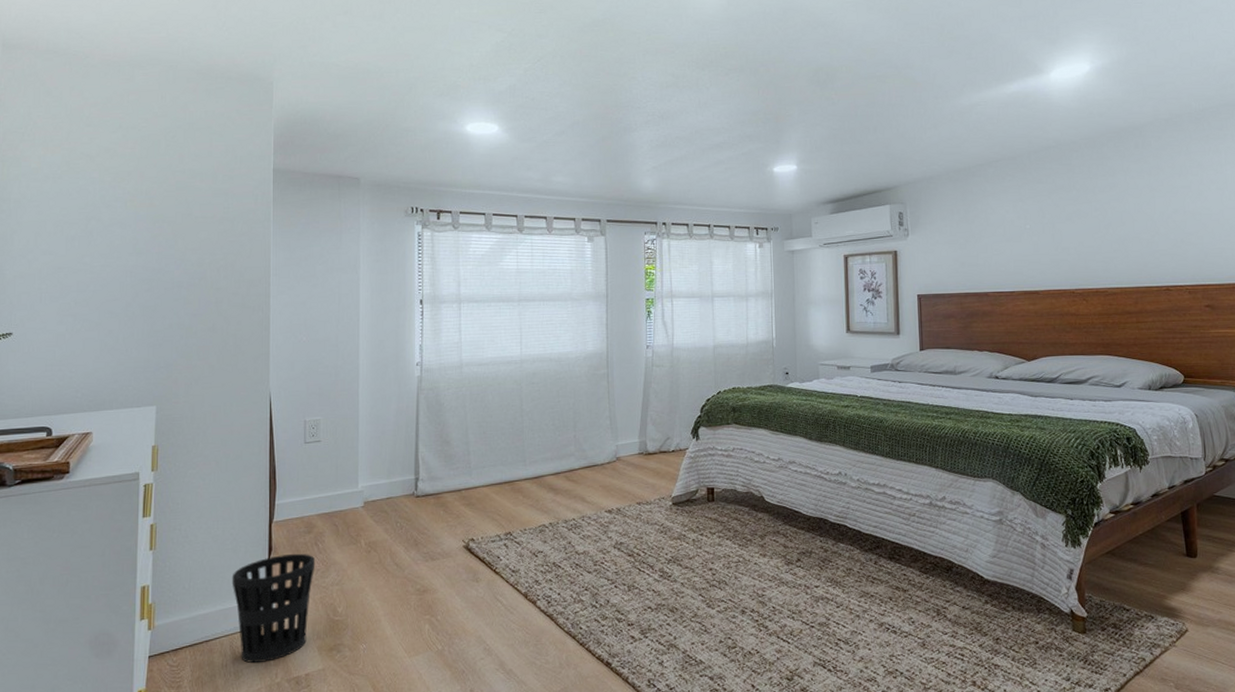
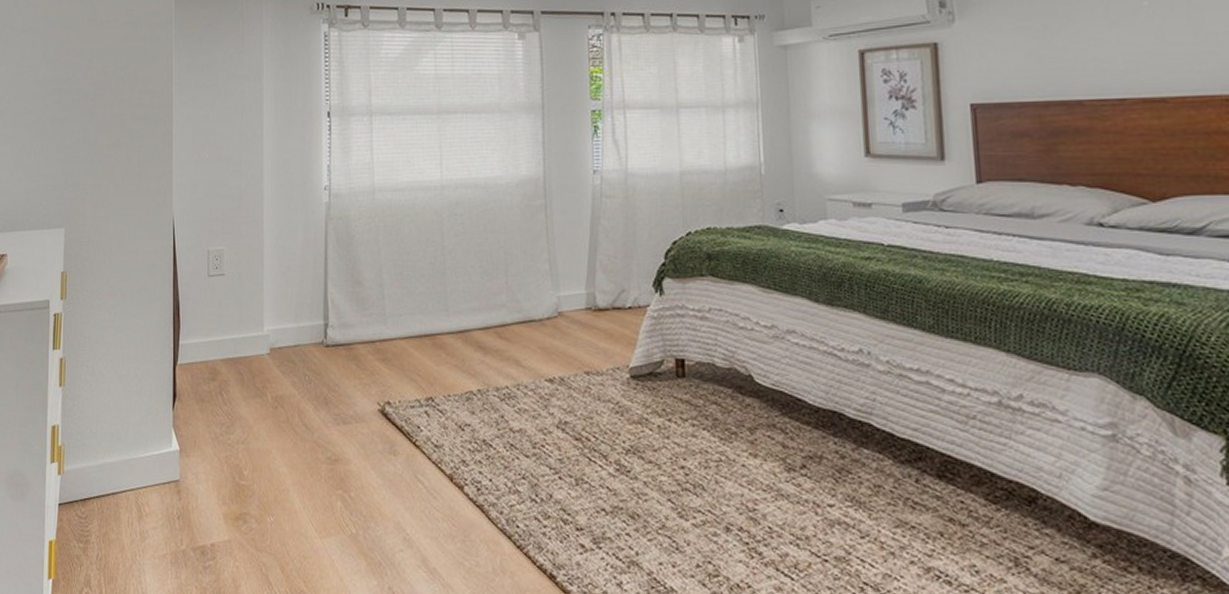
wastebasket: present [232,553,316,663] -> none [137,402,220,525]

